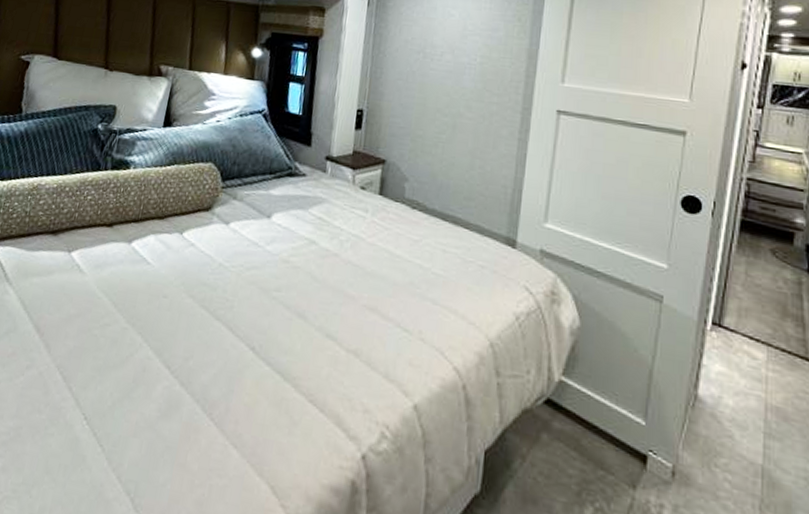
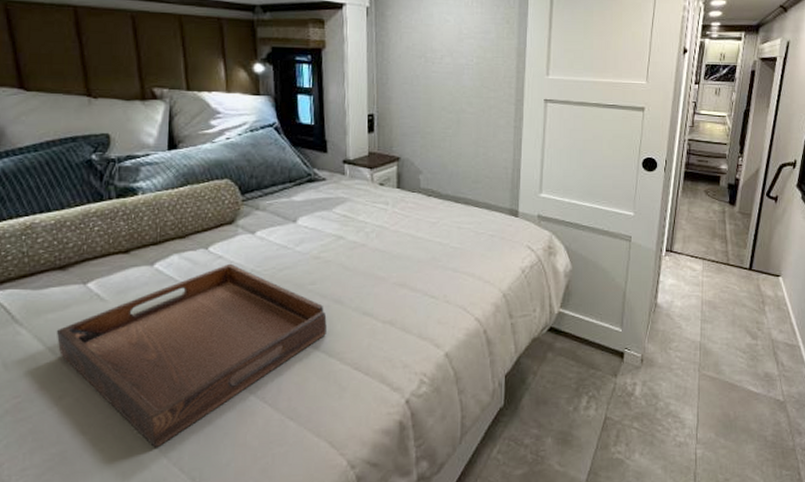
serving tray: none [35,253,288,446] -> present [56,263,327,448]

